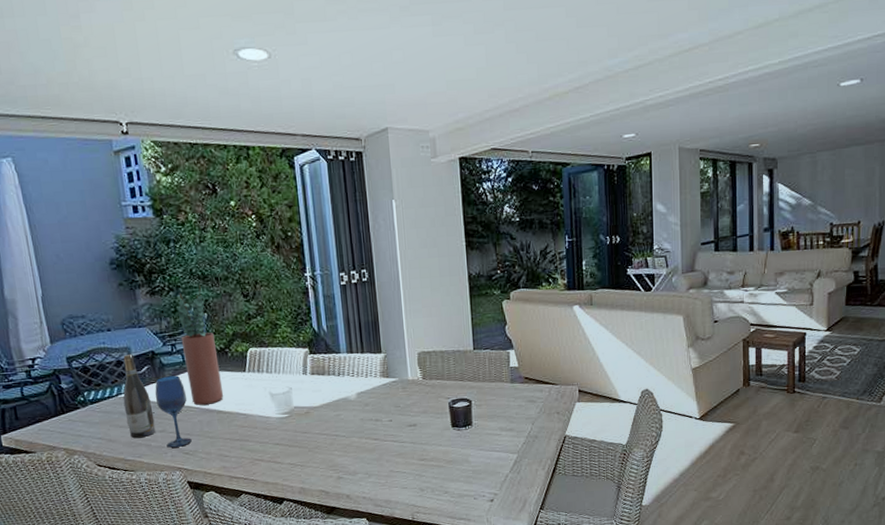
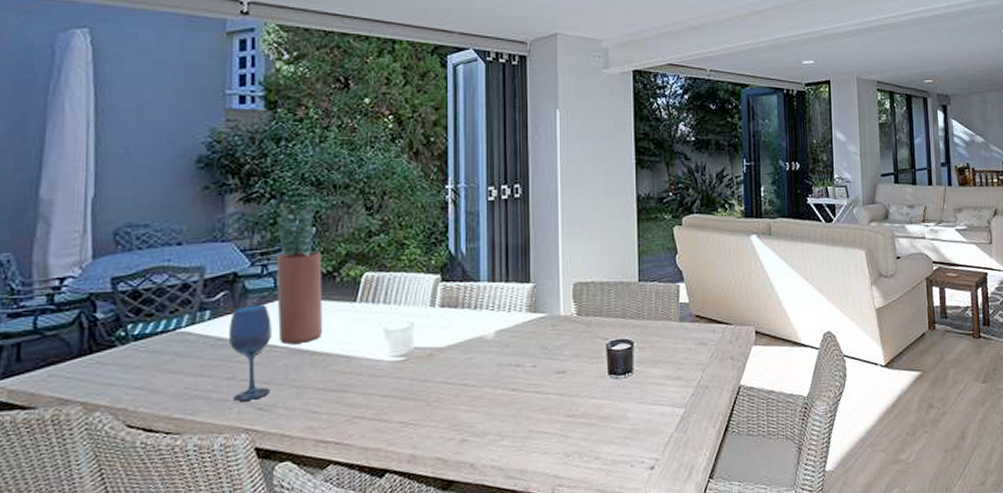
wine bottle: present [122,354,156,439] -> none [181,276,222,389]

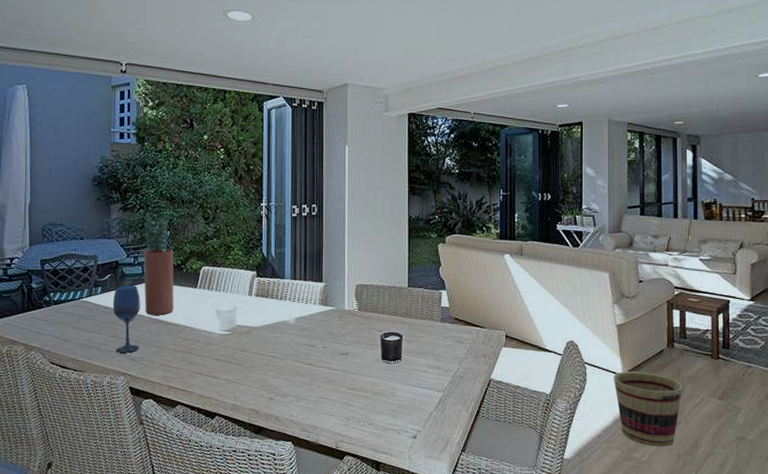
basket: none [874,359,947,444] -> present [613,371,683,447]

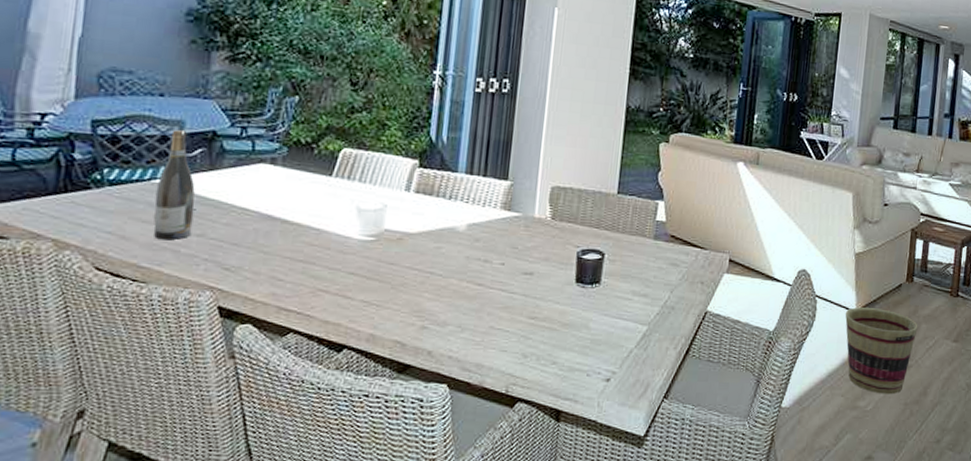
wine bottle: none [83,262,109,341] -> present [153,130,195,241]
wineglass: present [112,285,141,353] -> none [201,165,247,260]
vase: present [143,205,174,315] -> none [251,61,302,210]

